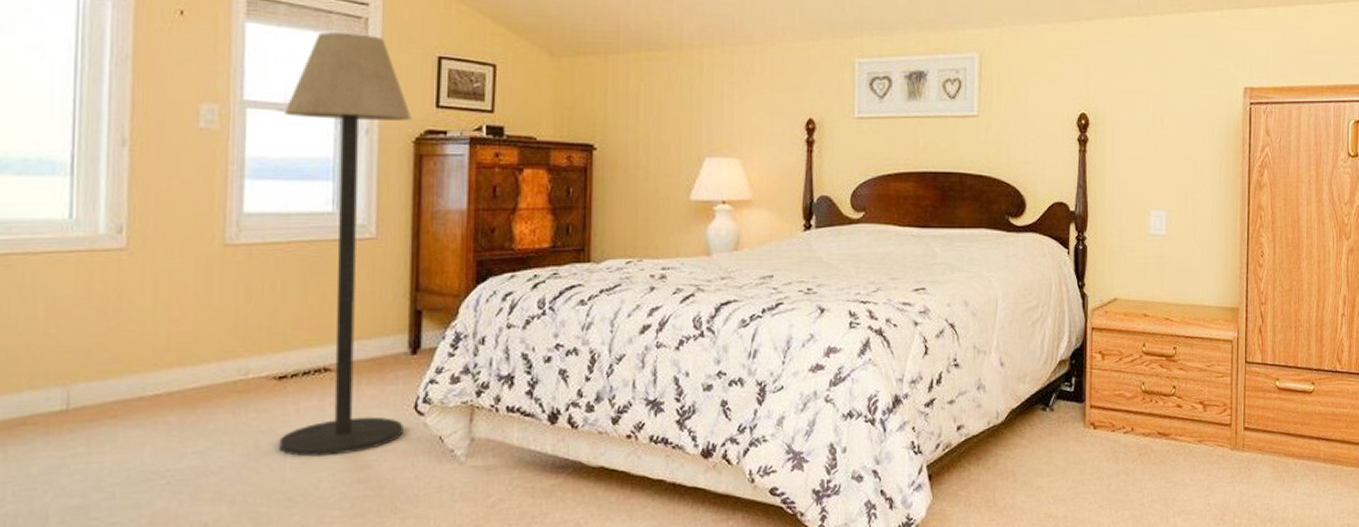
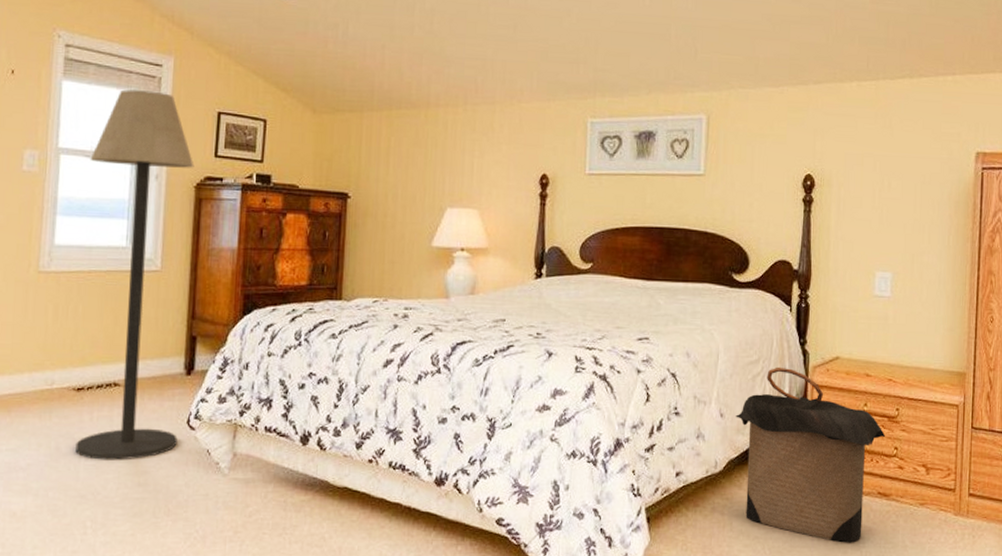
laundry hamper: none [1016,311,1164,487] -> present [735,366,886,544]

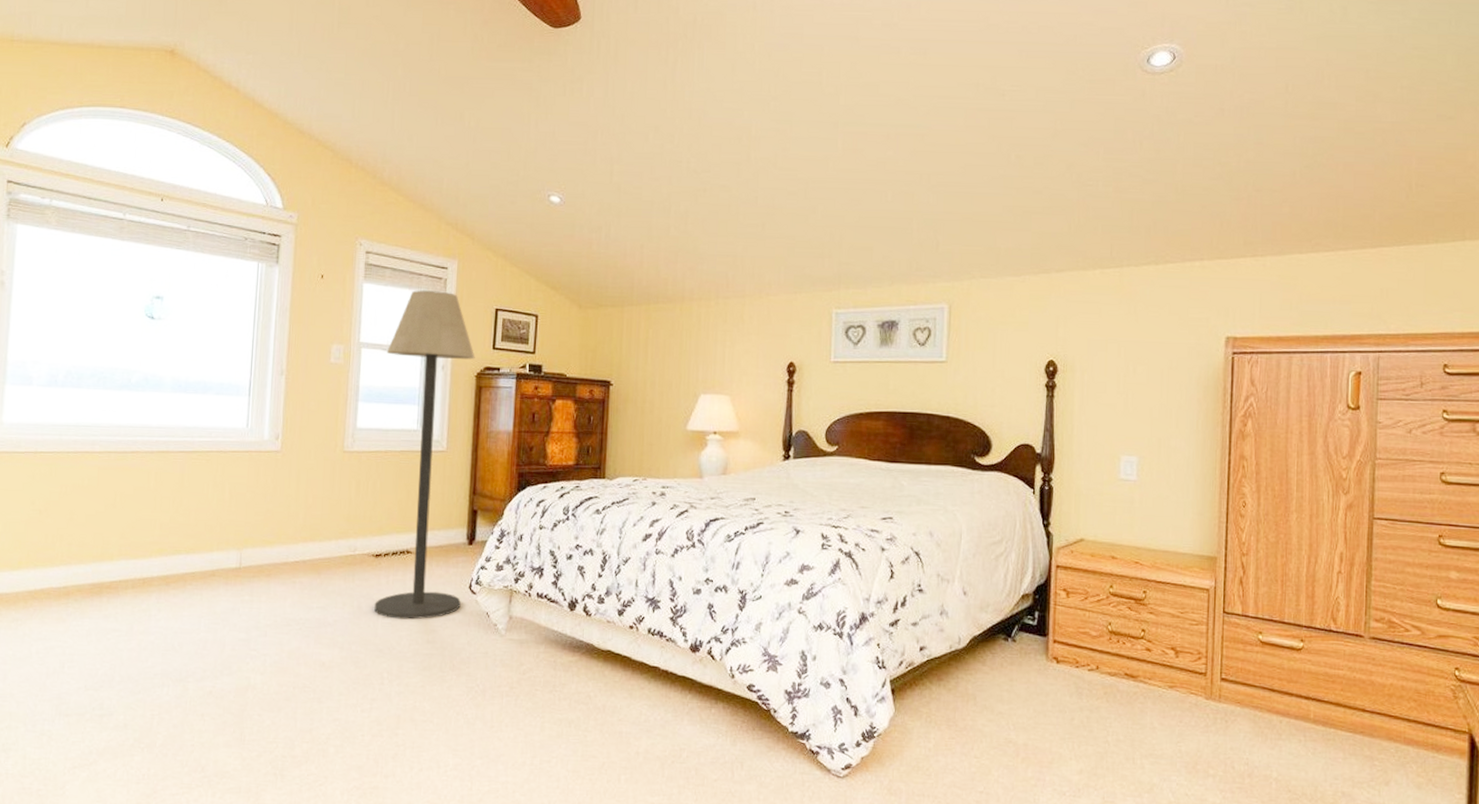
laundry hamper: present [735,366,886,544] -> none [979,547,1133,724]

